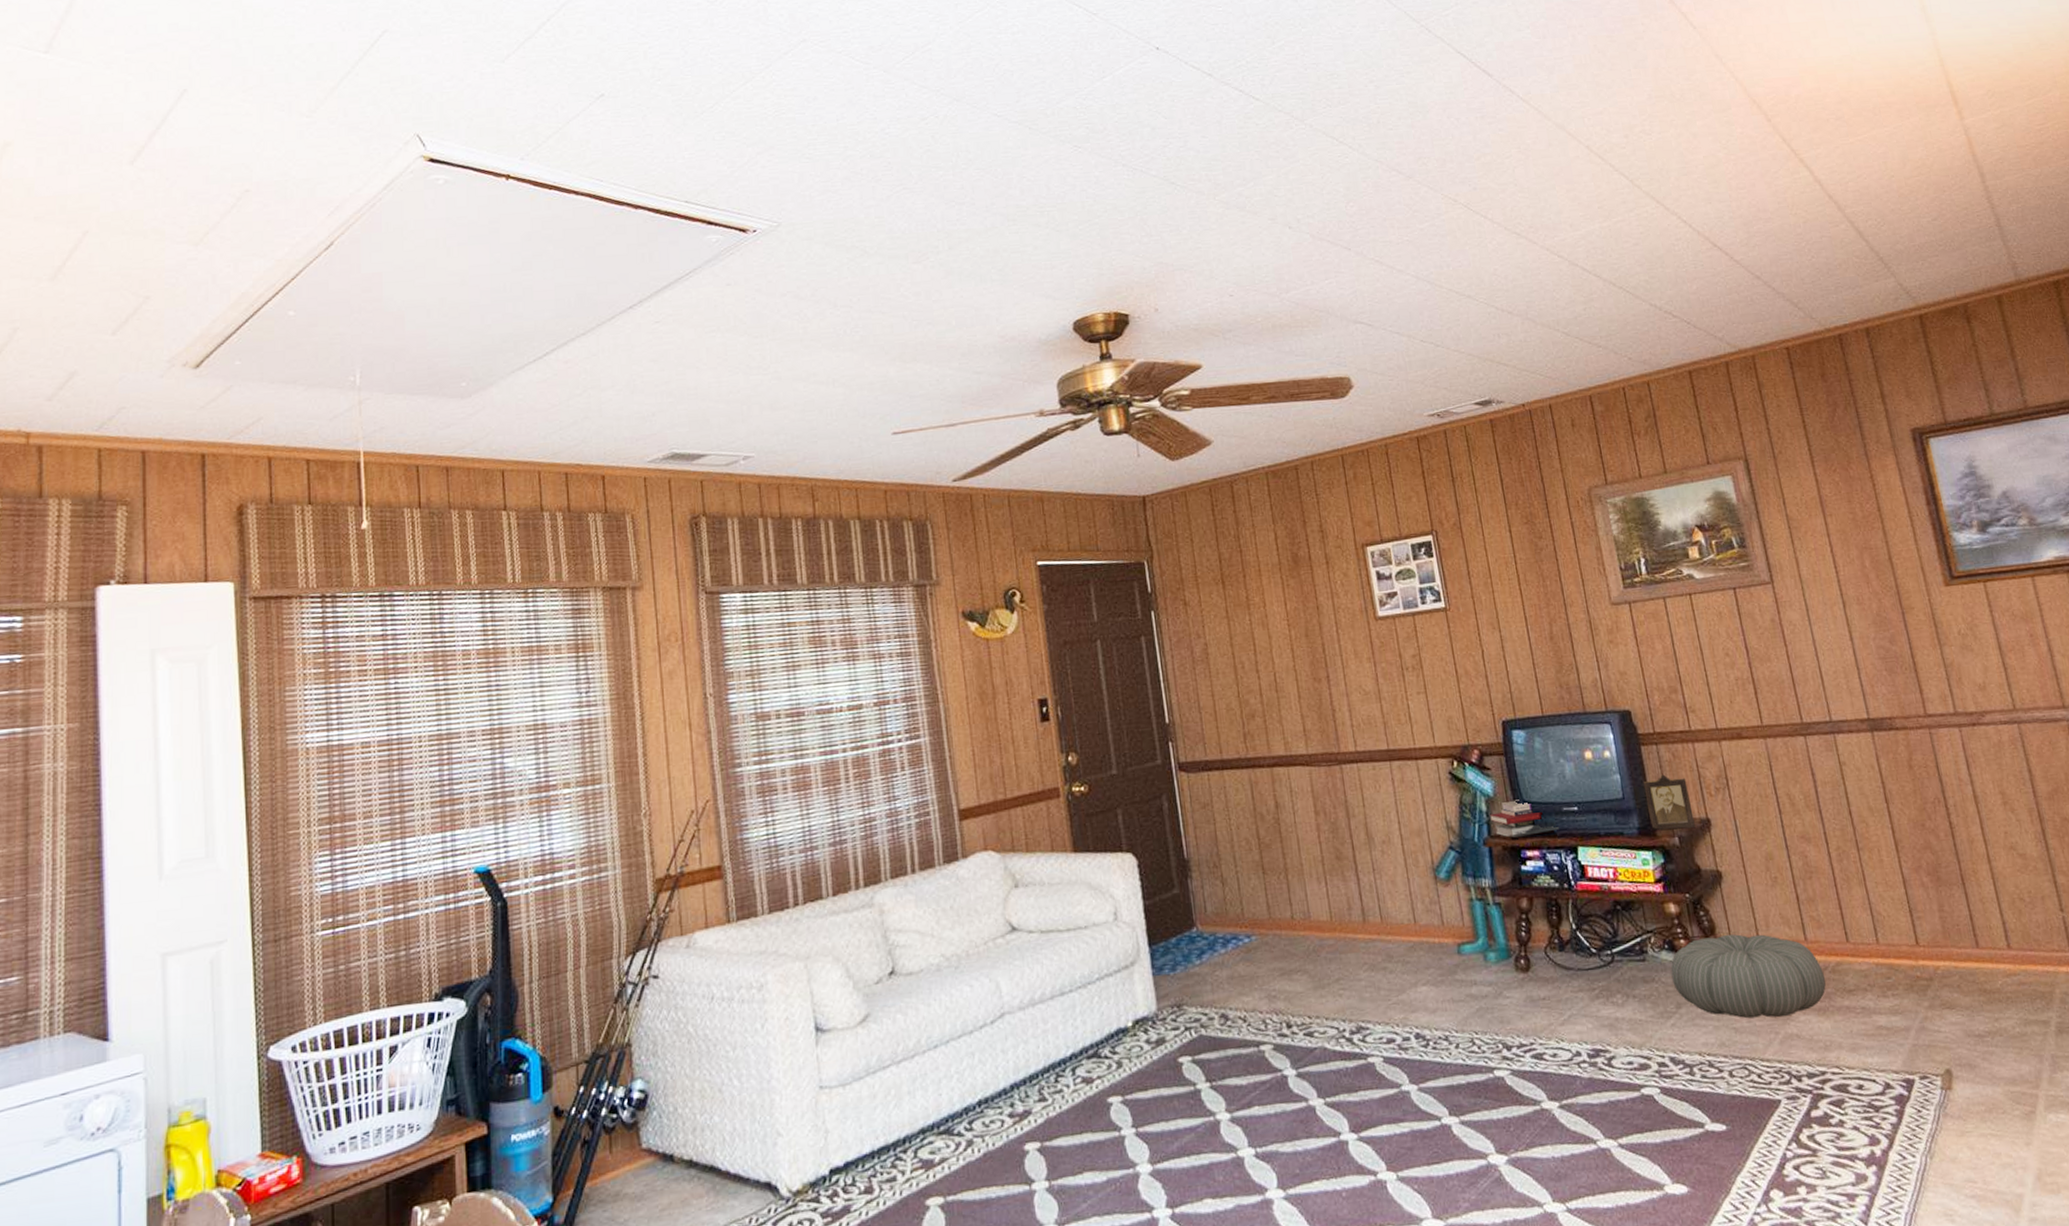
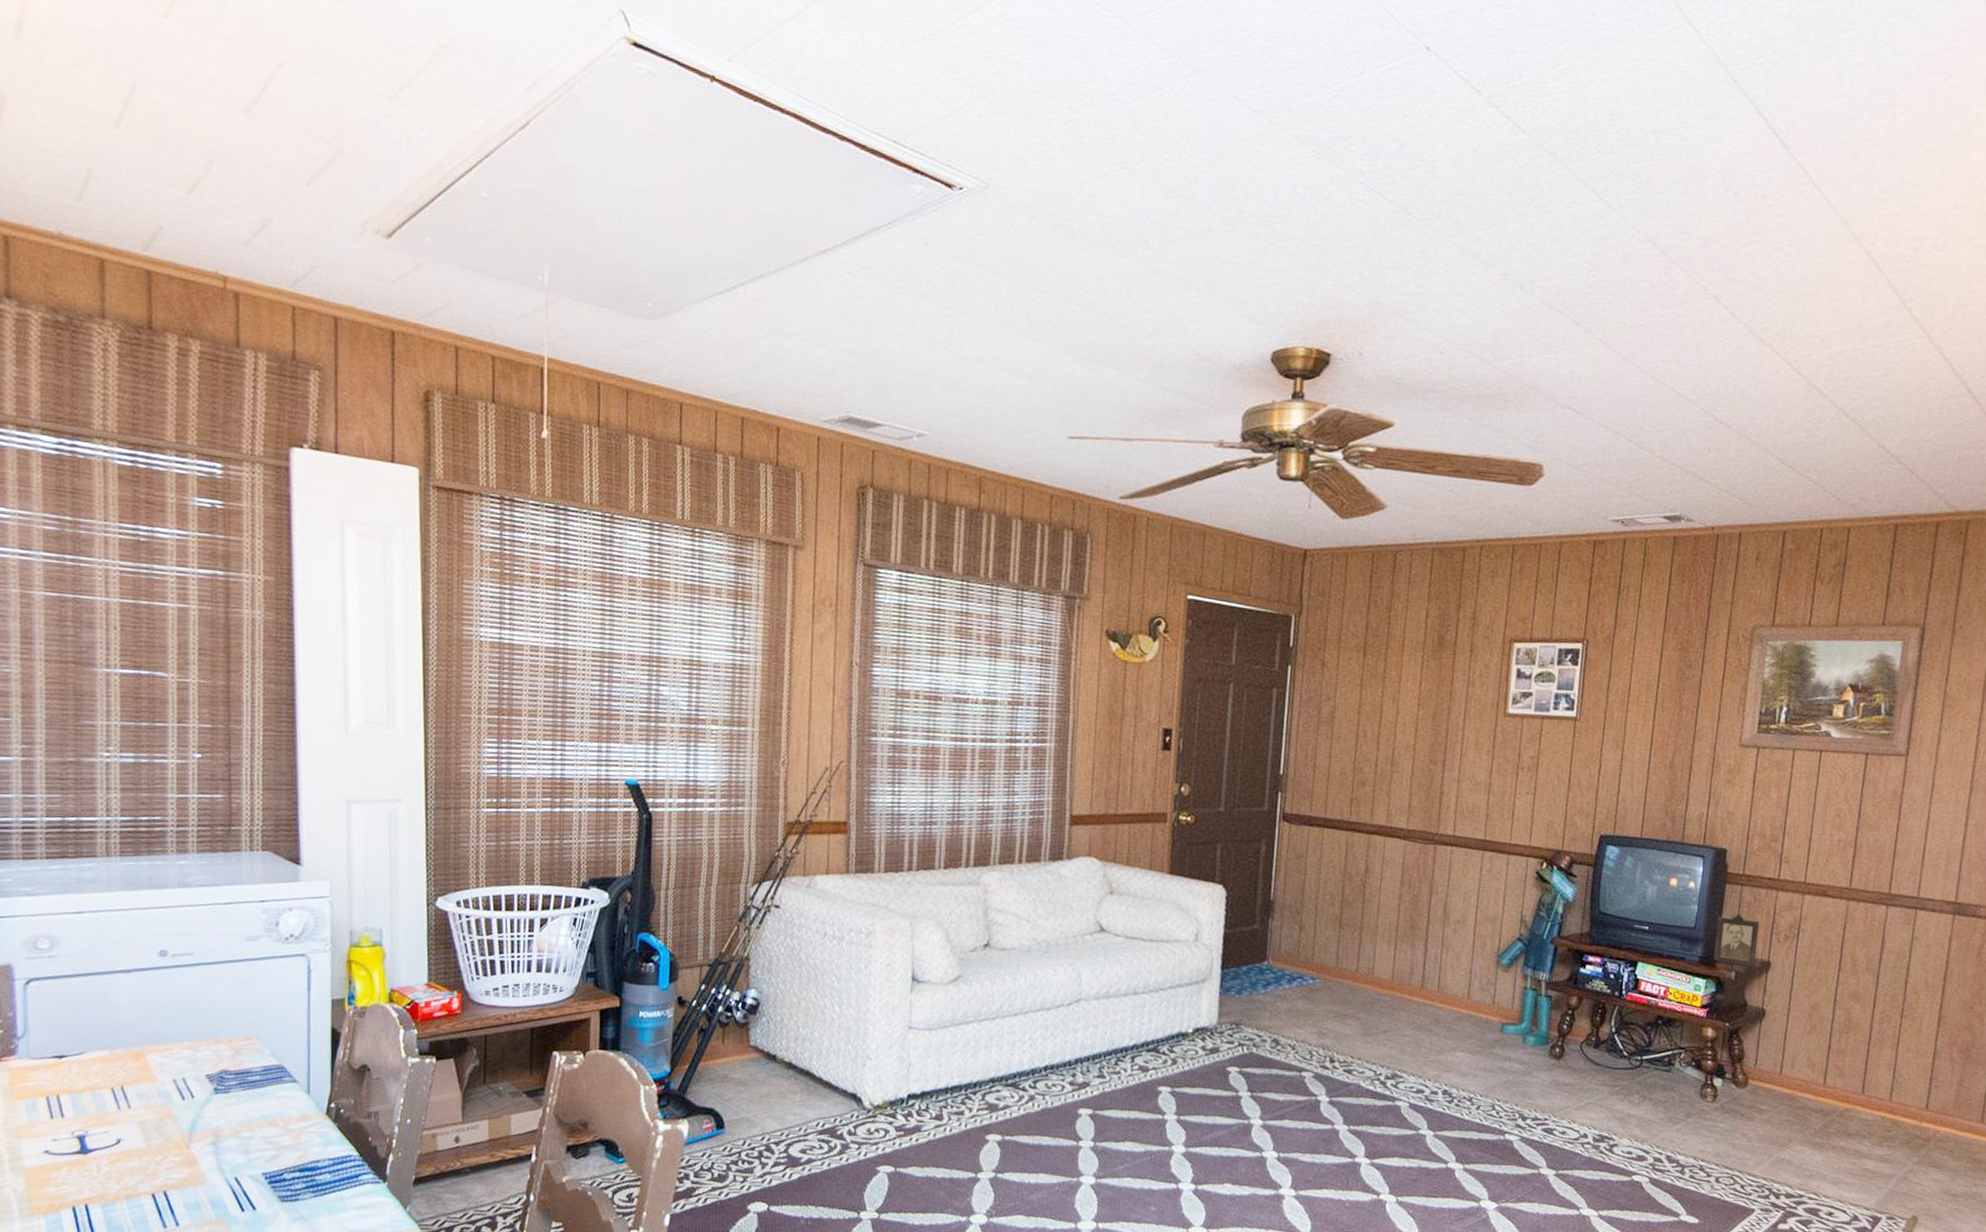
books: present [1490,799,1559,839] -> none [1563,908,1626,946]
pouf: present [1670,934,1826,1019] -> none [1689,1063,1831,1144]

